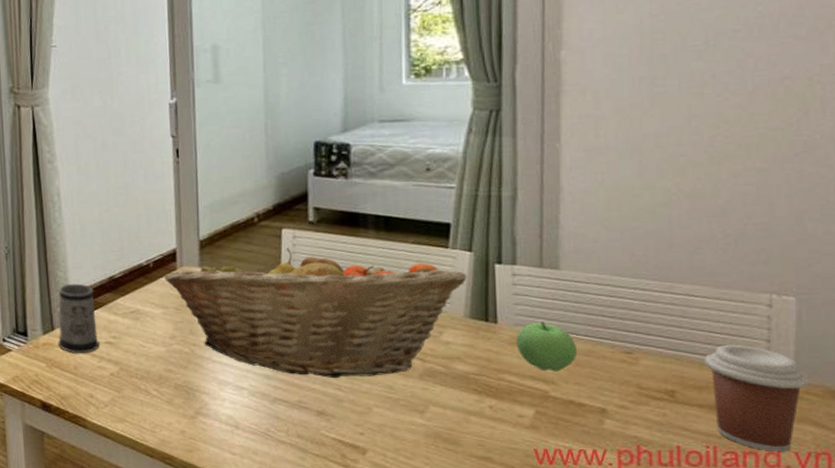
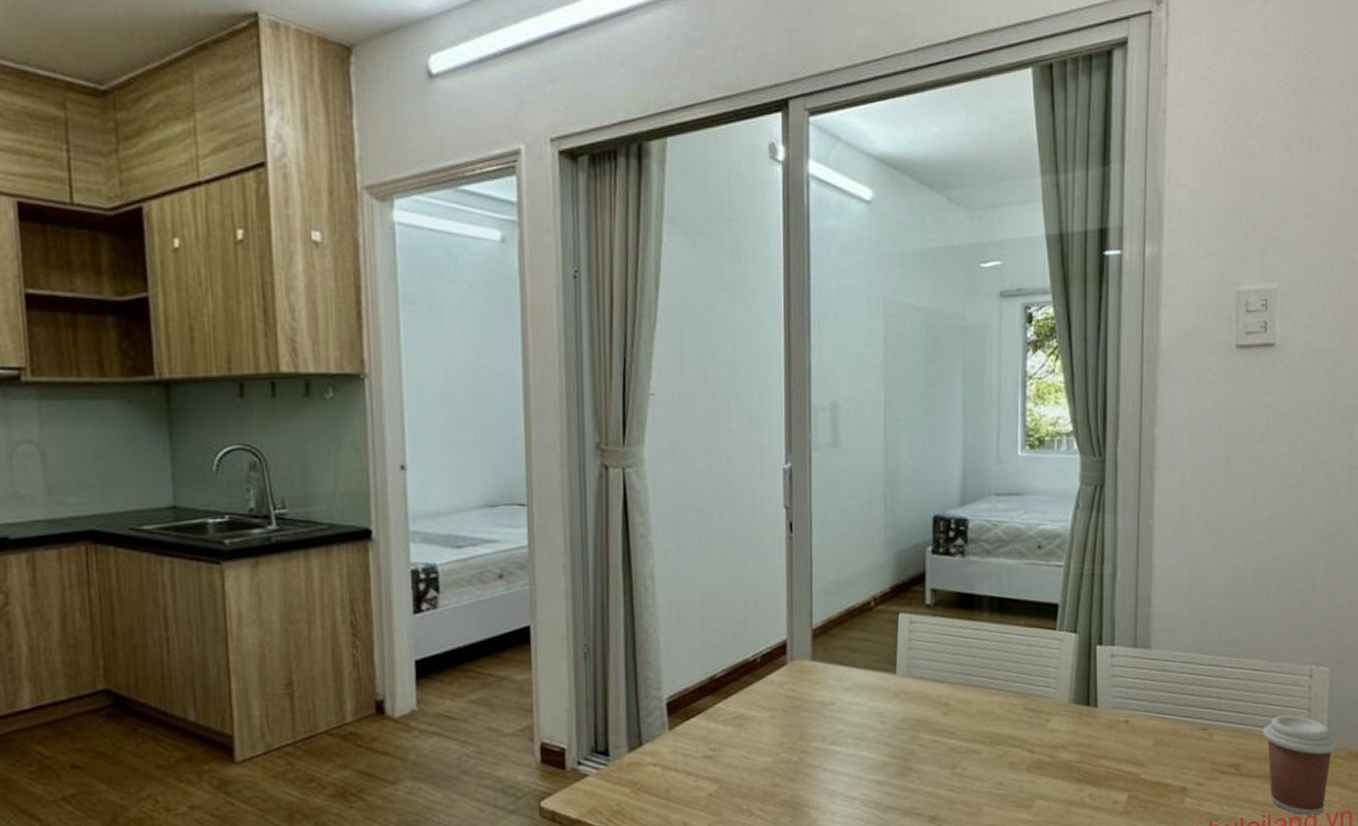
mug: present [58,283,99,353] -> none [646,686,696,773]
fruit basket: present [164,248,467,379] -> none [773,635,1072,779]
apple: present [516,322,578,372] -> none [1113,703,1164,754]

